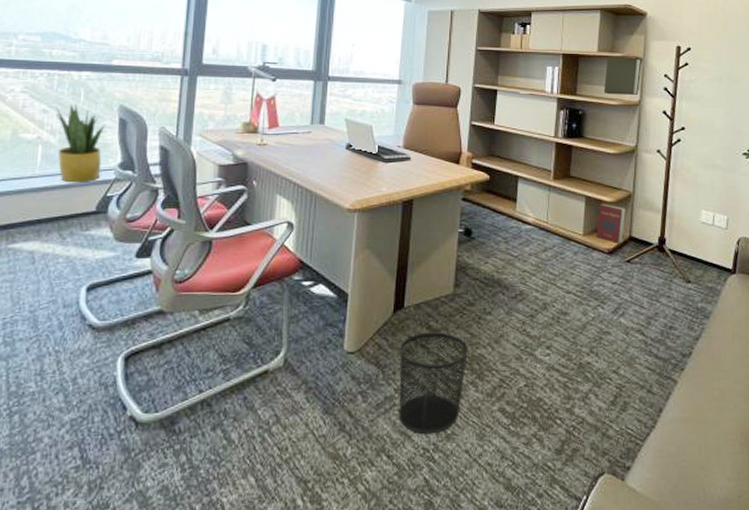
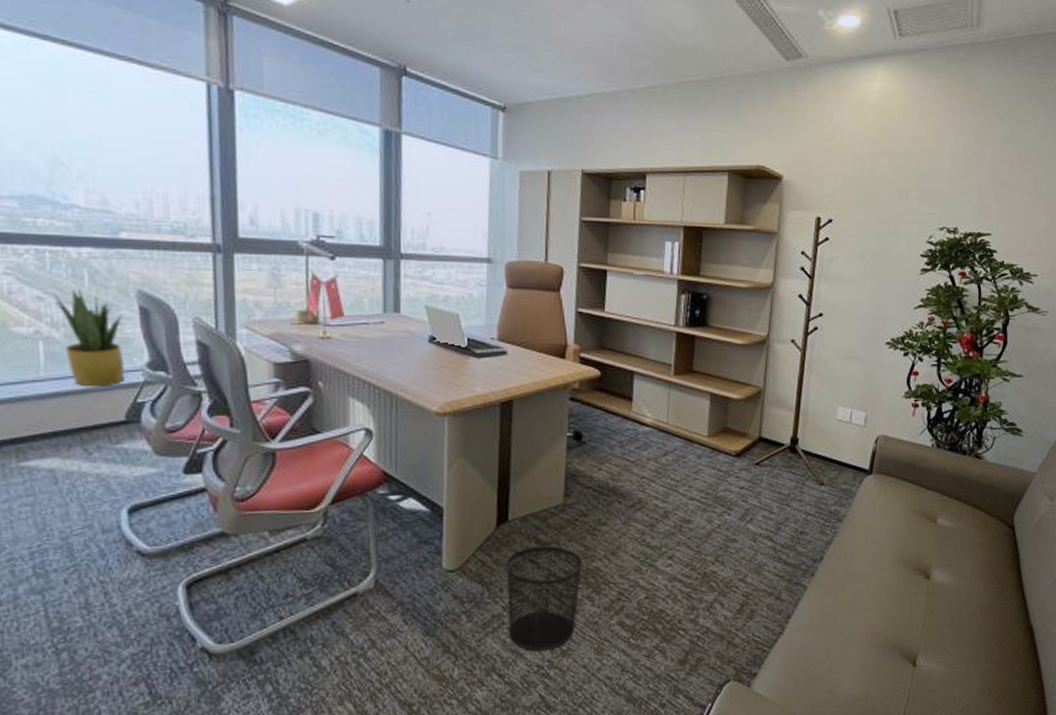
book: present [596,204,626,243] -> none [722,402,755,445]
binder: present [603,56,642,96] -> none [731,229,775,277]

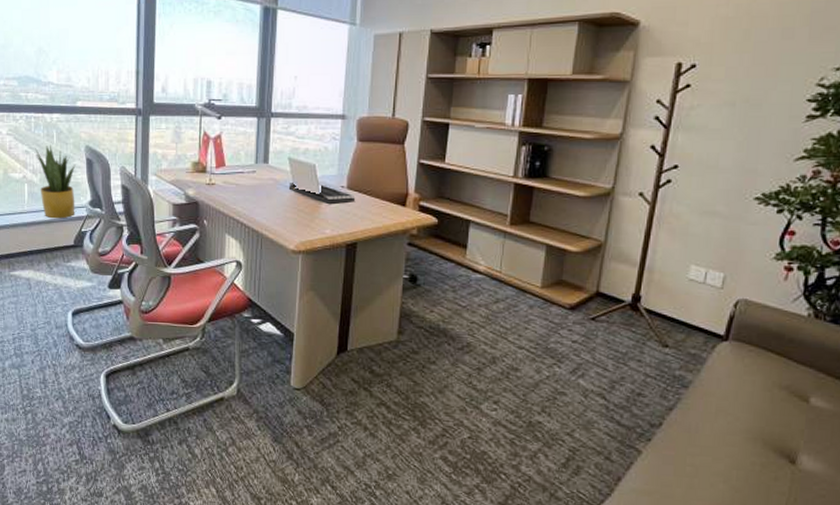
waste bin: present [506,545,582,652] -> none [342,376,411,472]

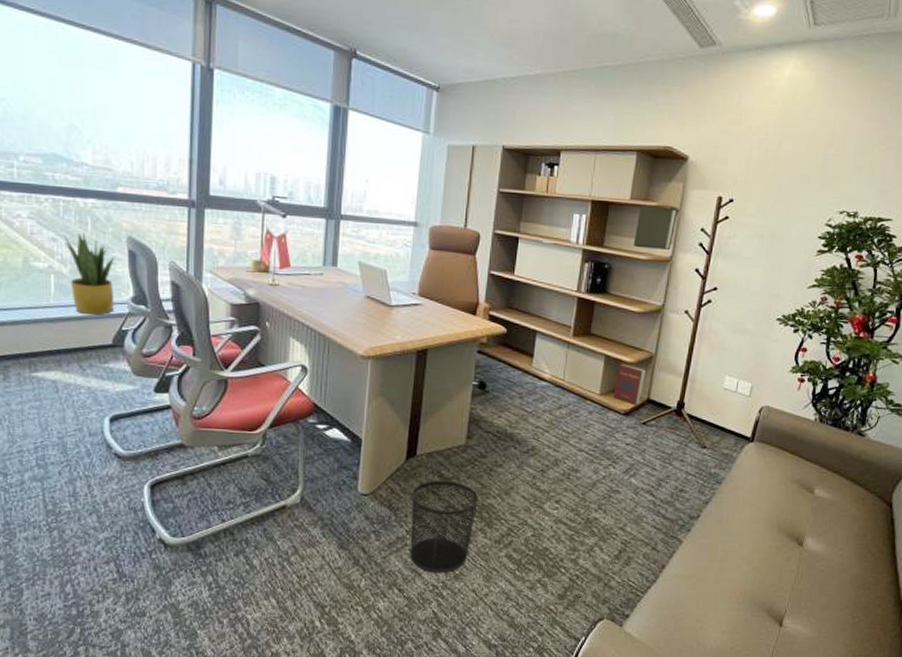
computer keyboard: present [288,182,356,205] -> none [358,286,427,311]
waste bin: none [342,376,411,472] -> present [410,480,478,573]
book: none [556,254,594,299] -> present [613,364,646,405]
binder: none [576,78,628,127] -> present [633,205,678,251]

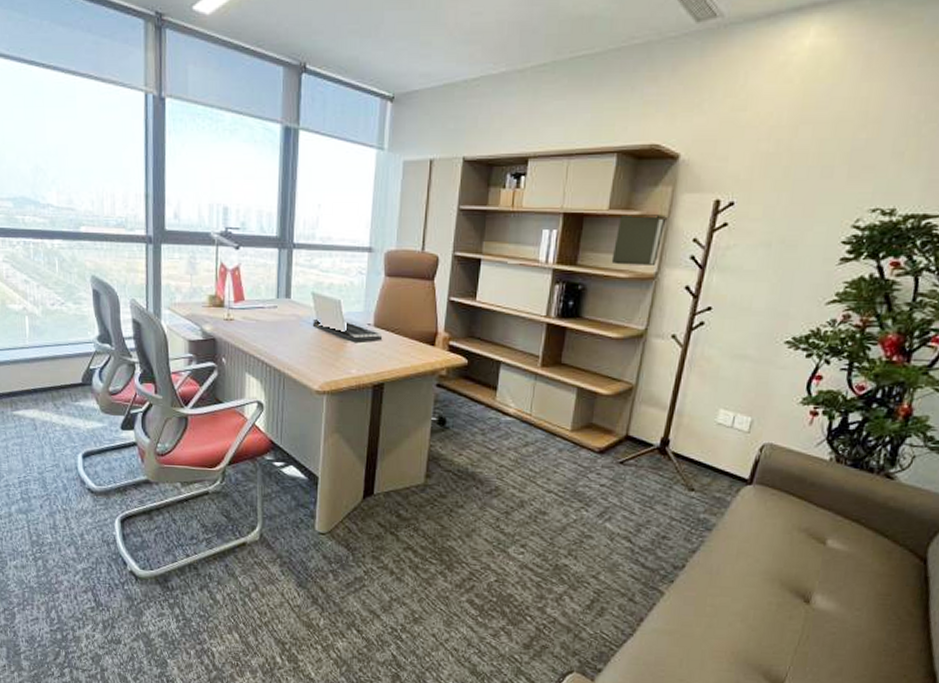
planter: present [64,232,115,316] -> none [35,273,82,355]
computer keyboard: none [358,286,427,311] -> present [312,318,383,344]
waste bin: present [410,480,478,573] -> none [368,520,438,616]
book: present [613,364,646,405] -> none [586,397,624,442]

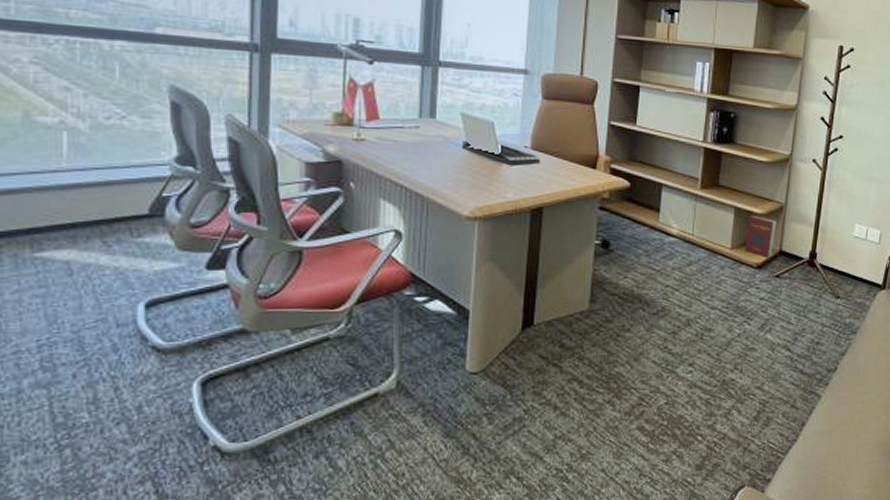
book: none [586,397,624,442] -> present [745,216,777,258]
binder: present [611,214,665,267] -> none [758,53,801,99]

